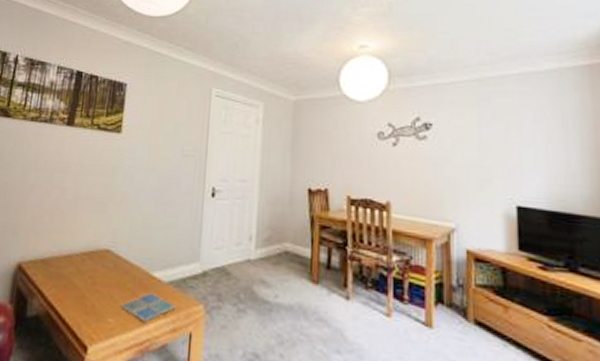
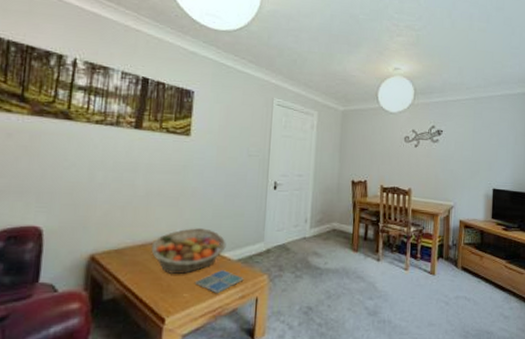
fruit basket: none [76,239,157,294] -> present [151,228,226,274]

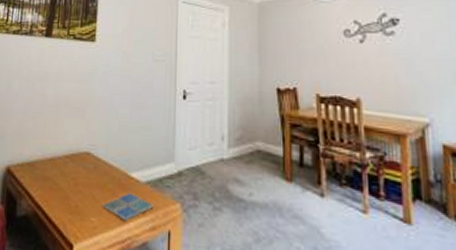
fruit basket: present [151,228,226,274] -> none [60,142,134,194]

